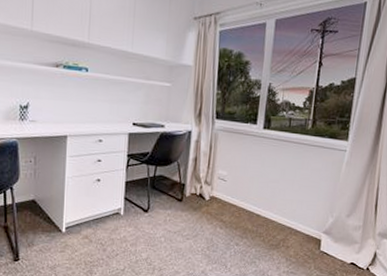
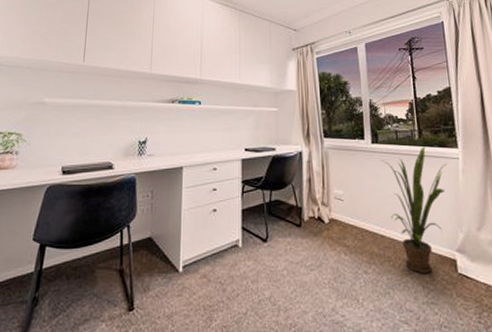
house plant: none [269,136,333,248] -> present [380,146,447,273]

